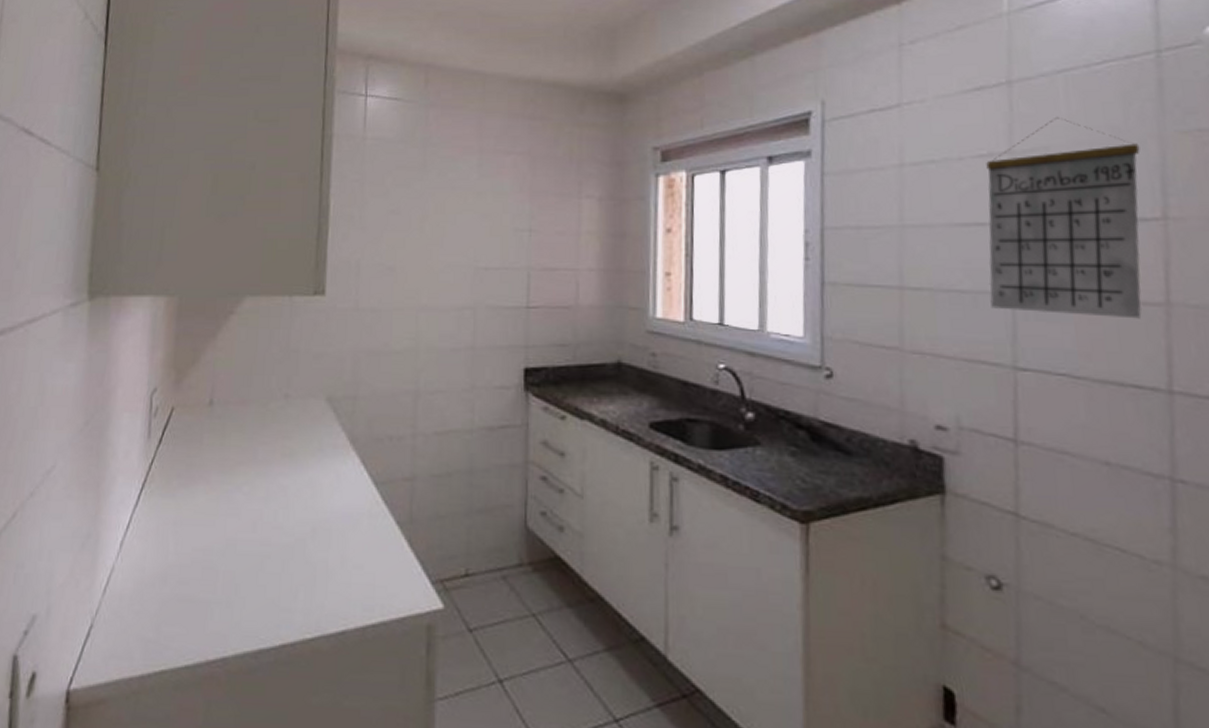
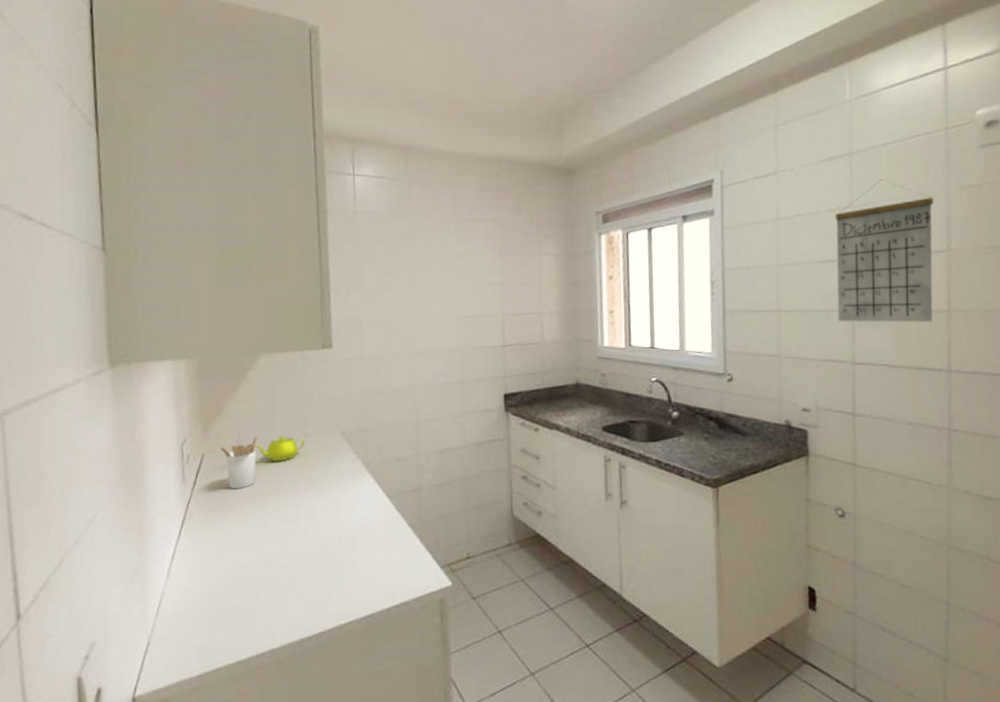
utensil holder: none [190,390,235,454] -> present [219,434,259,490]
teapot: none [229,393,286,425] -> present [254,435,306,462]

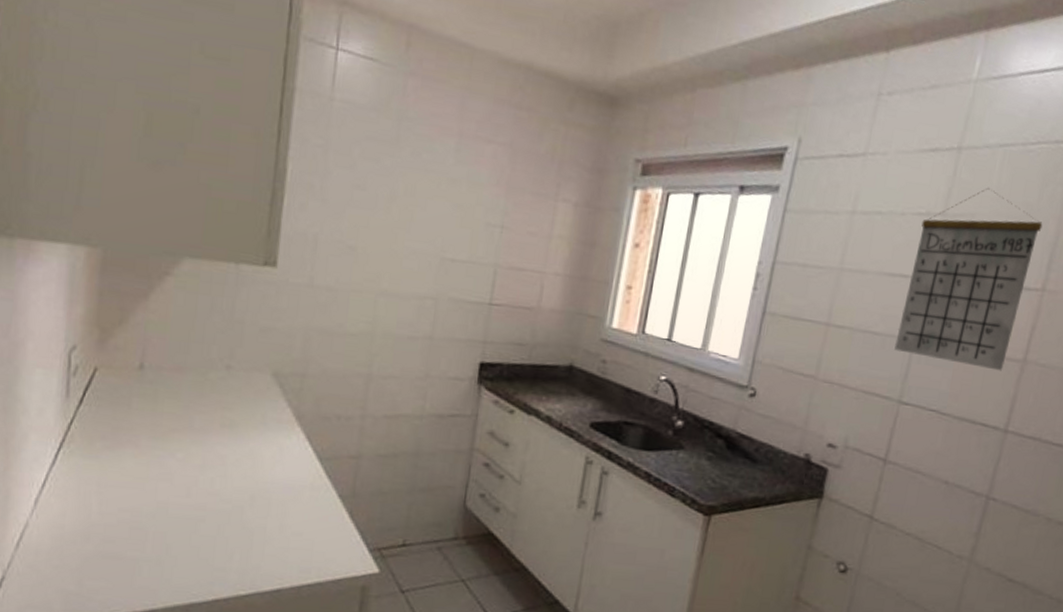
utensil holder: present [219,434,259,490] -> none [117,356,169,418]
teapot: present [254,435,306,462] -> none [162,362,227,394]

